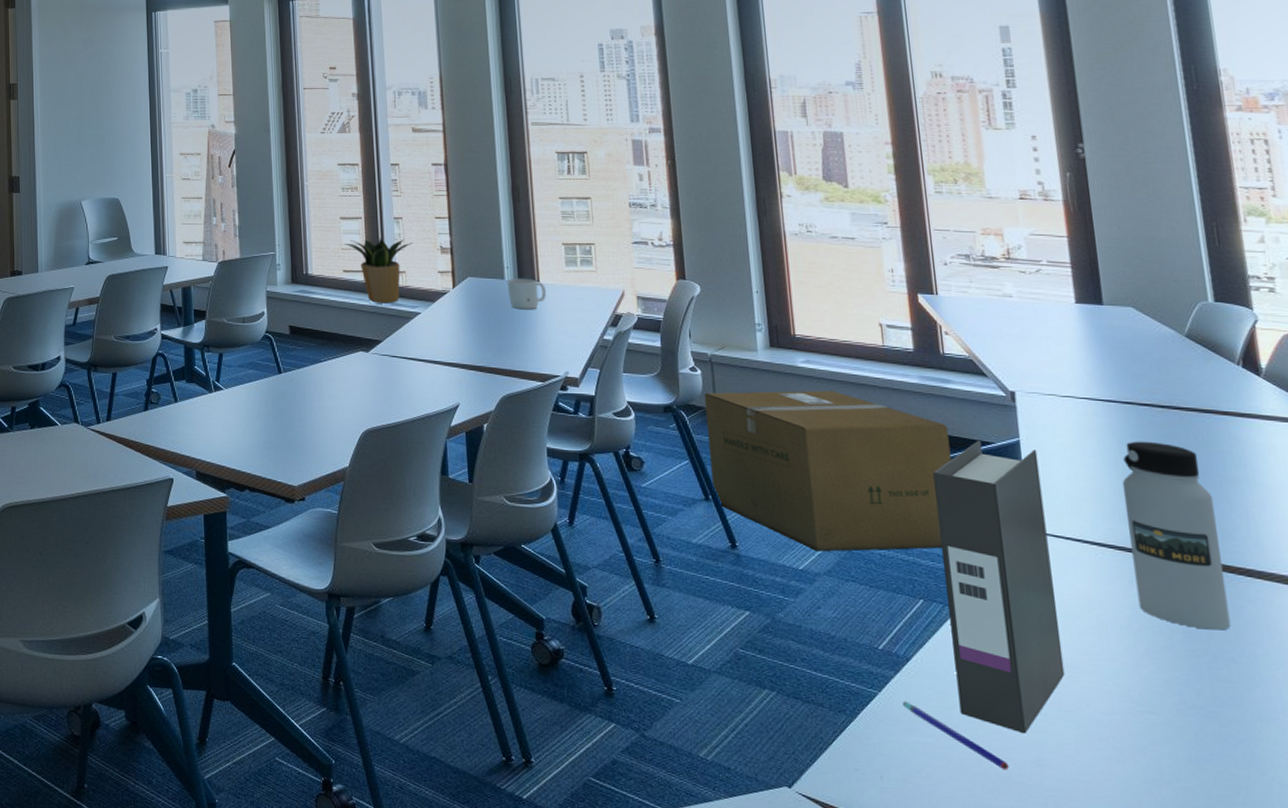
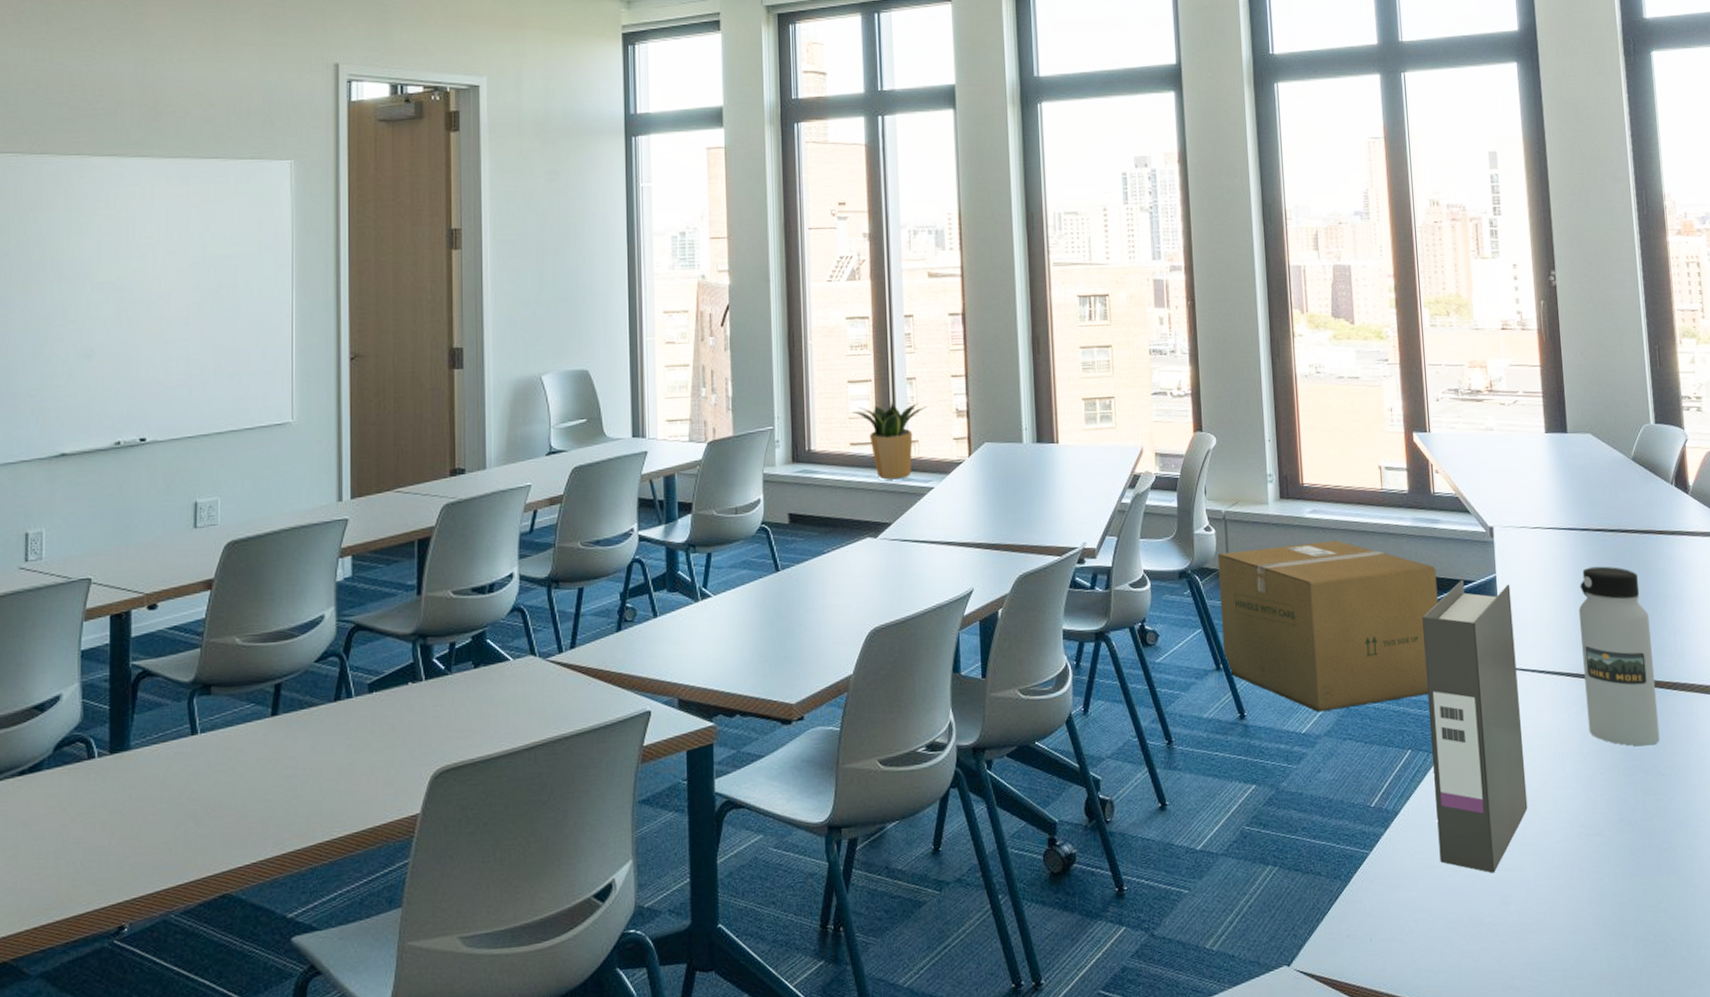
mug: present [507,278,546,310] -> none [1025,440,1065,476]
pen: present [903,701,1009,771] -> none [1391,857,1480,914]

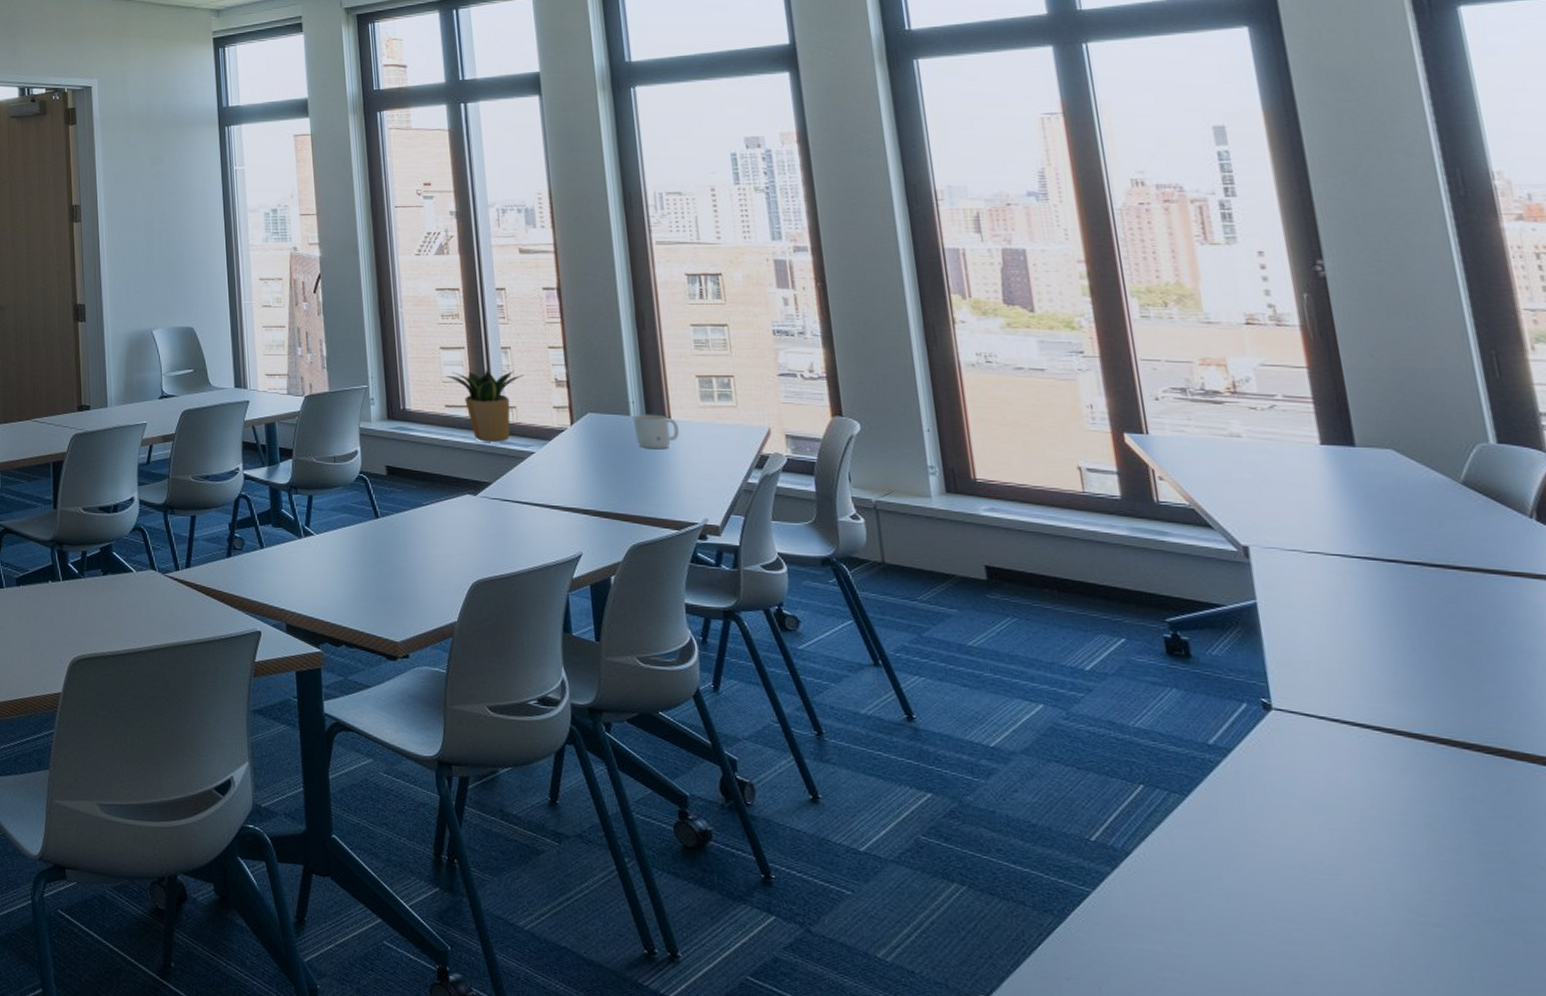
mug: none [1025,440,1065,476] -> present [632,414,679,450]
box: present [1217,540,1438,712] -> none [868,542,1173,727]
binder: present [1422,579,1528,874] -> none [1150,601,1325,945]
water bottle: present [1578,566,1660,746] -> none [1387,605,1535,830]

